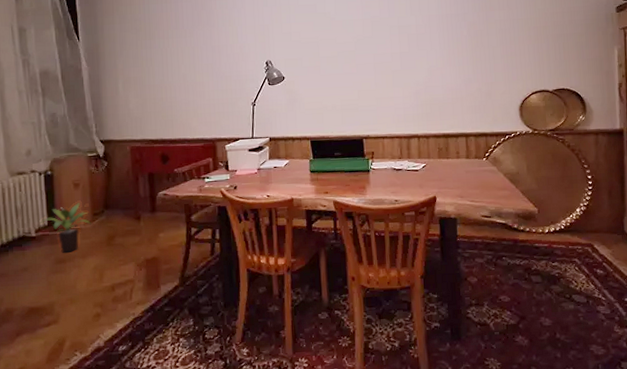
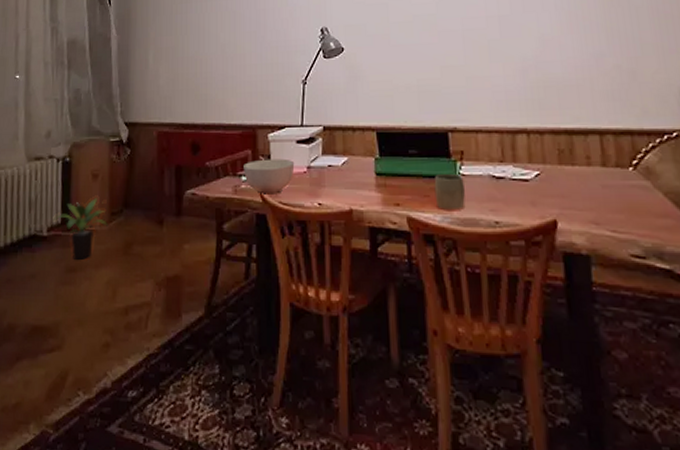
bowl: none [206,163,248,192] -> present [244,158,295,194]
mug: none [353,169,375,195] -> present [434,174,465,211]

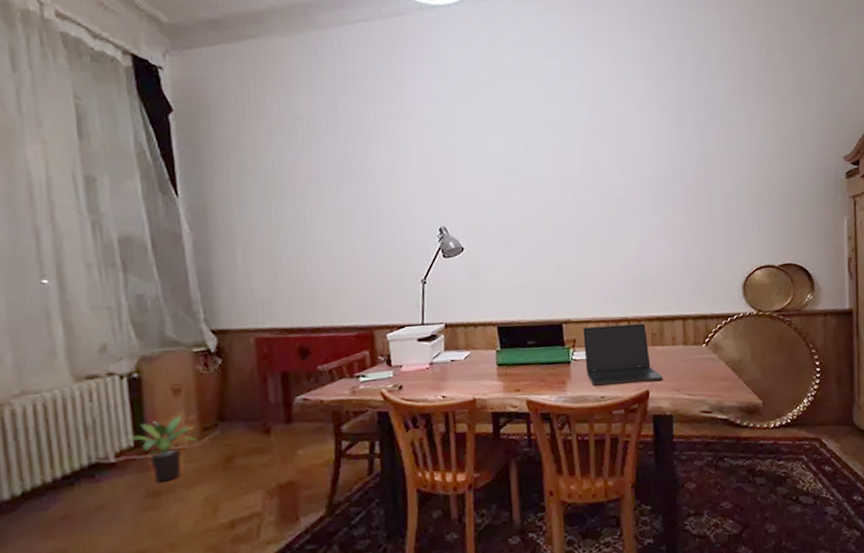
bowl: present [244,158,295,194] -> none [361,357,417,393]
mug: present [434,174,465,211] -> none [550,360,577,392]
laptop: none [472,136,576,210] -> present [583,323,663,386]

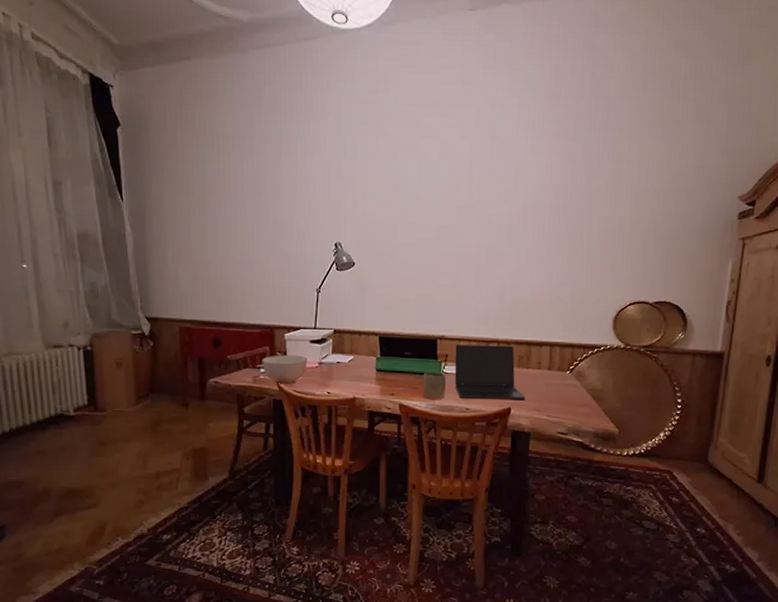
potted plant: present [121,414,201,483] -> none [78,383,136,435]
bowl: none [361,357,417,393] -> present [262,355,308,384]
mug: none [550,360,577,392] -> present [422,372,446,400]

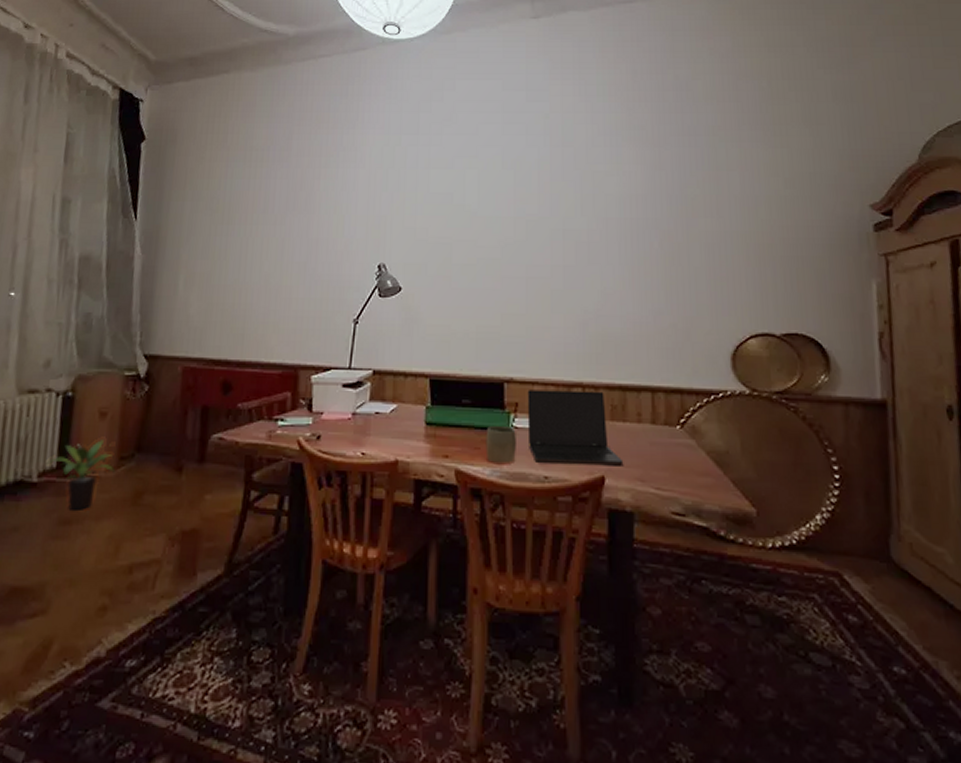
potted plant: none [78,383,136,435] -> present [45,440,116,510]
bowl: present [262,355,308,384] -> none [280,402,339,442]

